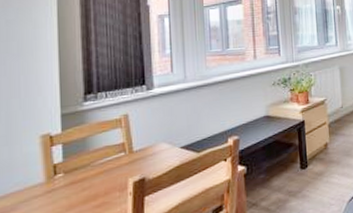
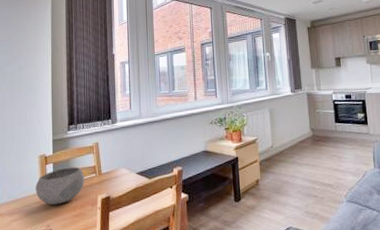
bowl: none [36,145,110,197] -> present [35,166,85,205]

